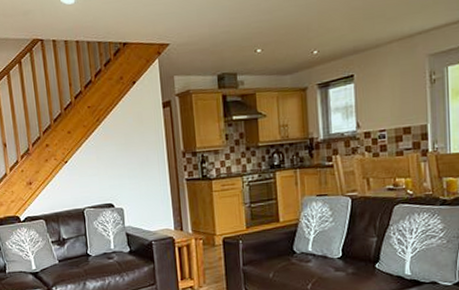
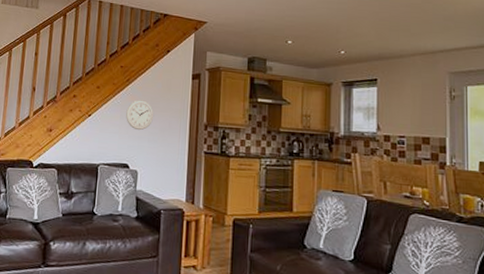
wall clock: none [102,138,130,169] -> present [126,100,153,131]

